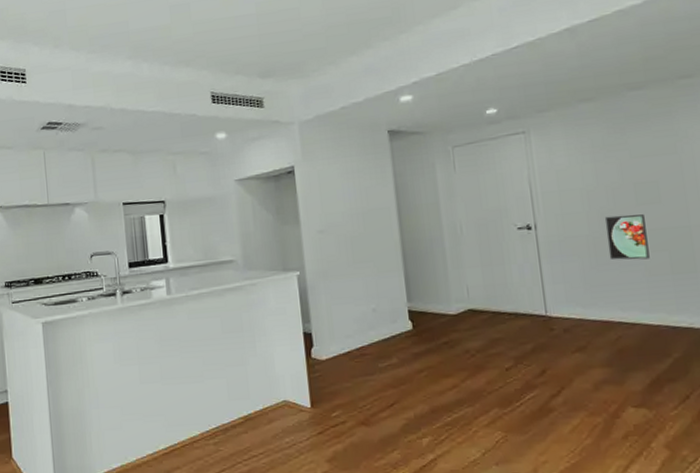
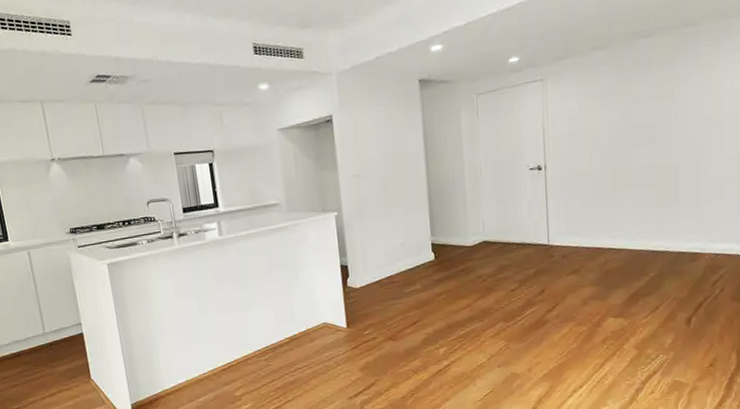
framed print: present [604,214,650,260] -> none [605,154,640,195]

